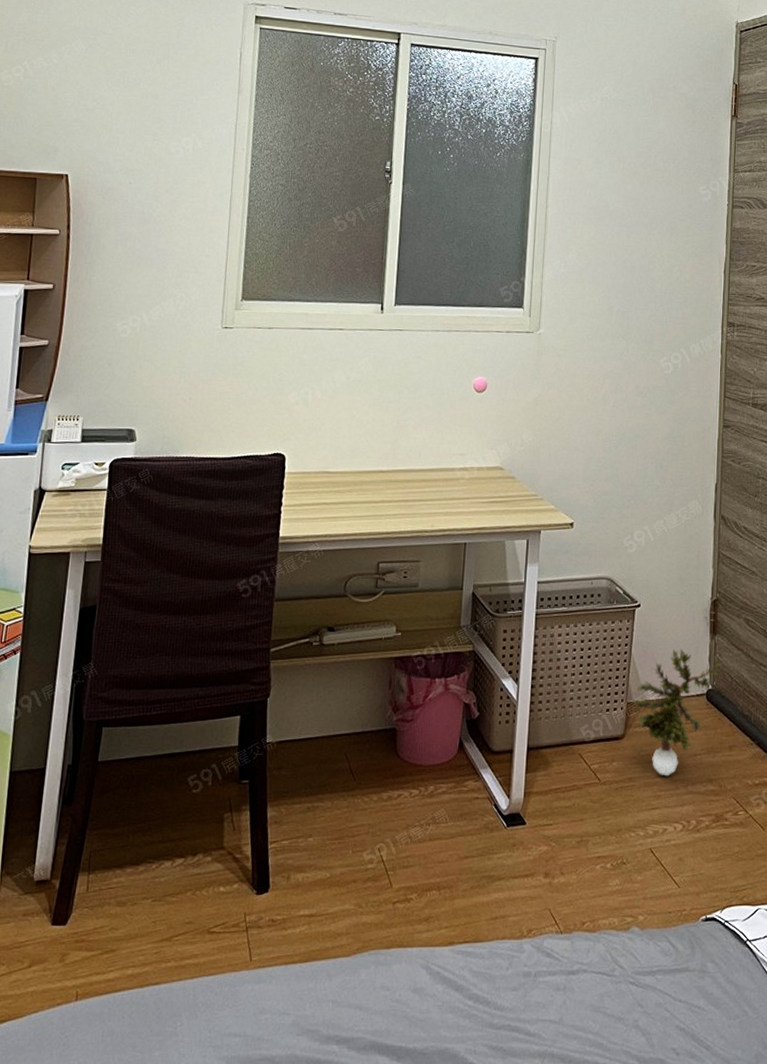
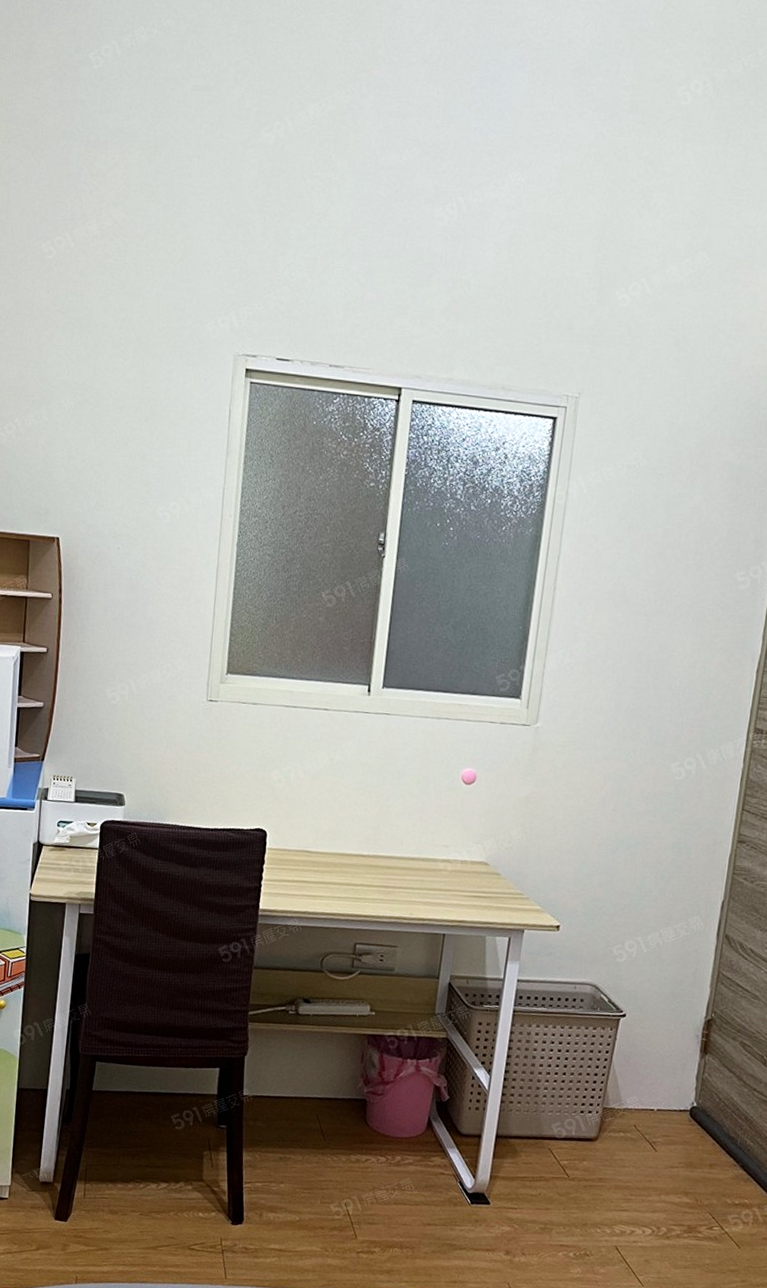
potted plant: present [632,648,722,776] -> none [608,1062,710,1183]

